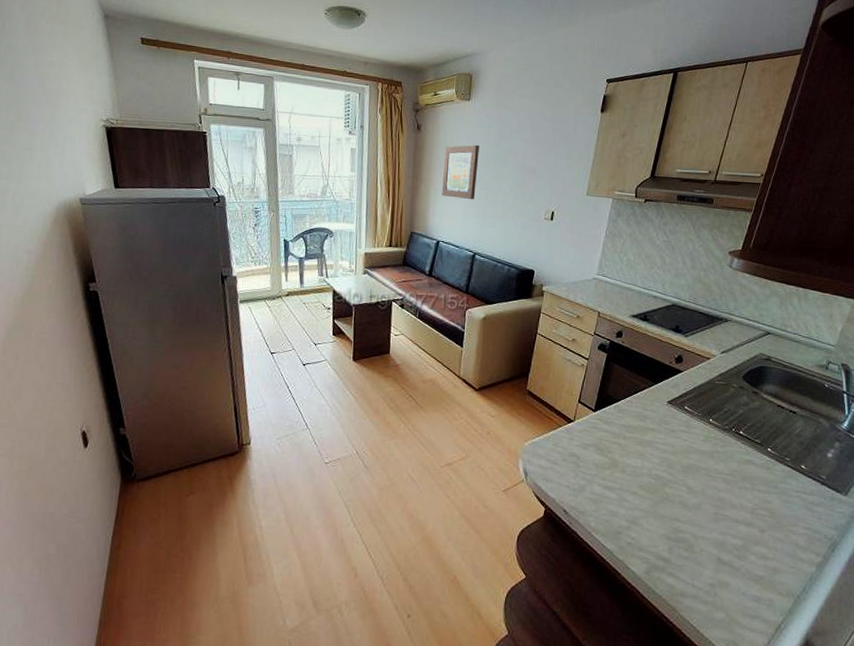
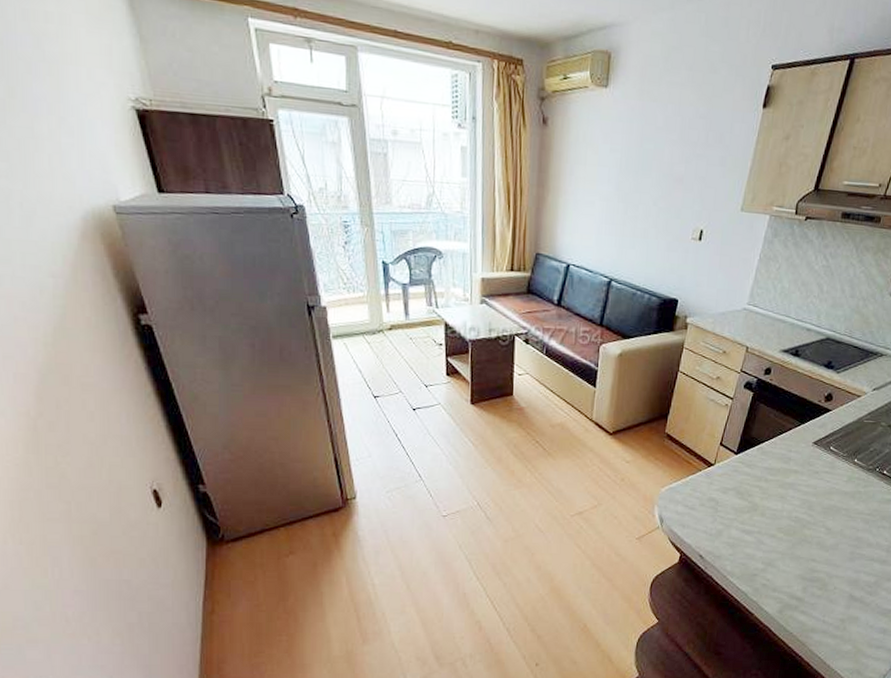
wall art: present [442,144,479,200] -> none [573,145,618,215]

